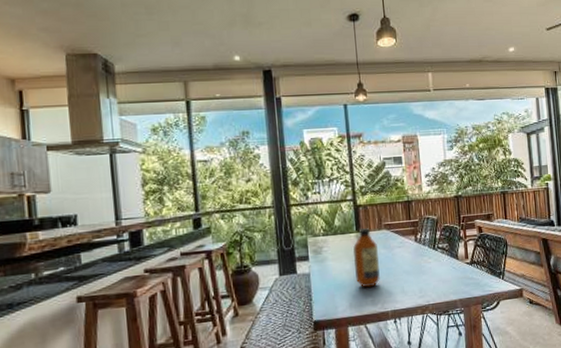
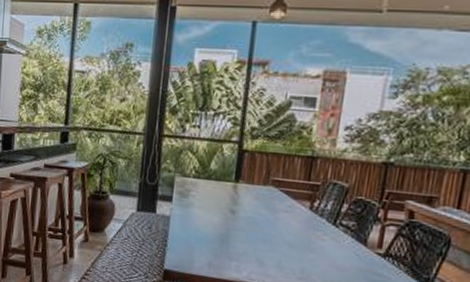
bottle: present [353,228,380,288] -> none [221,179,258,251]

